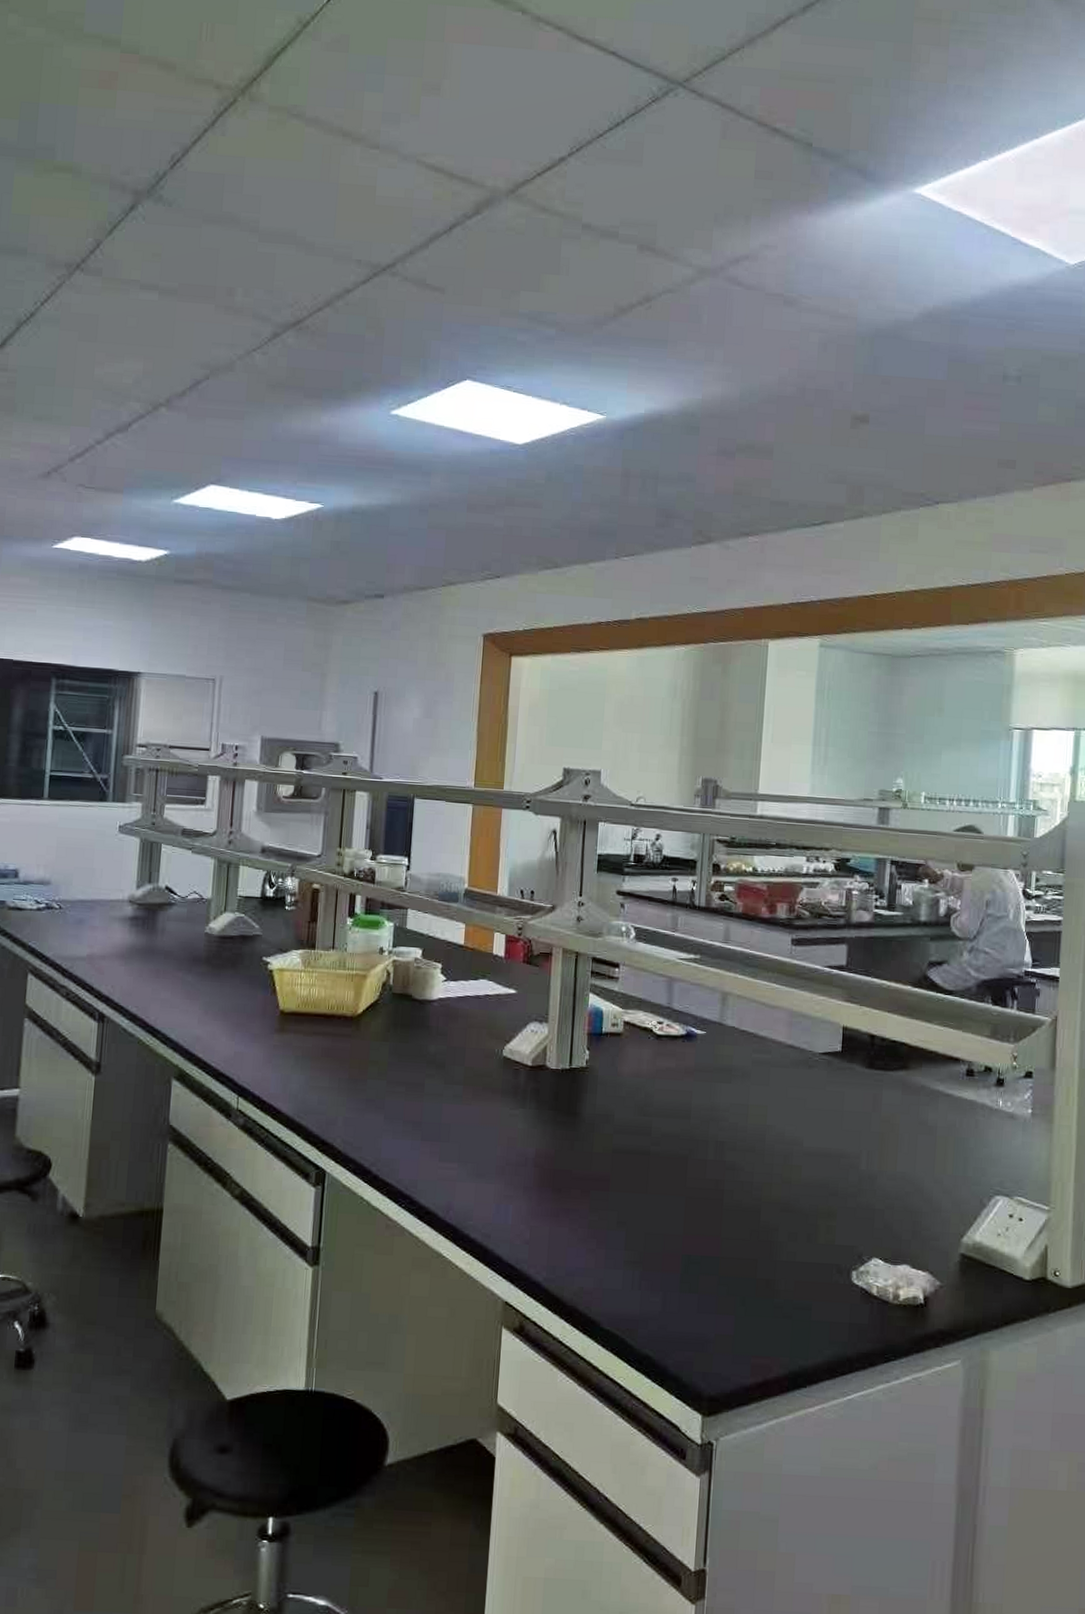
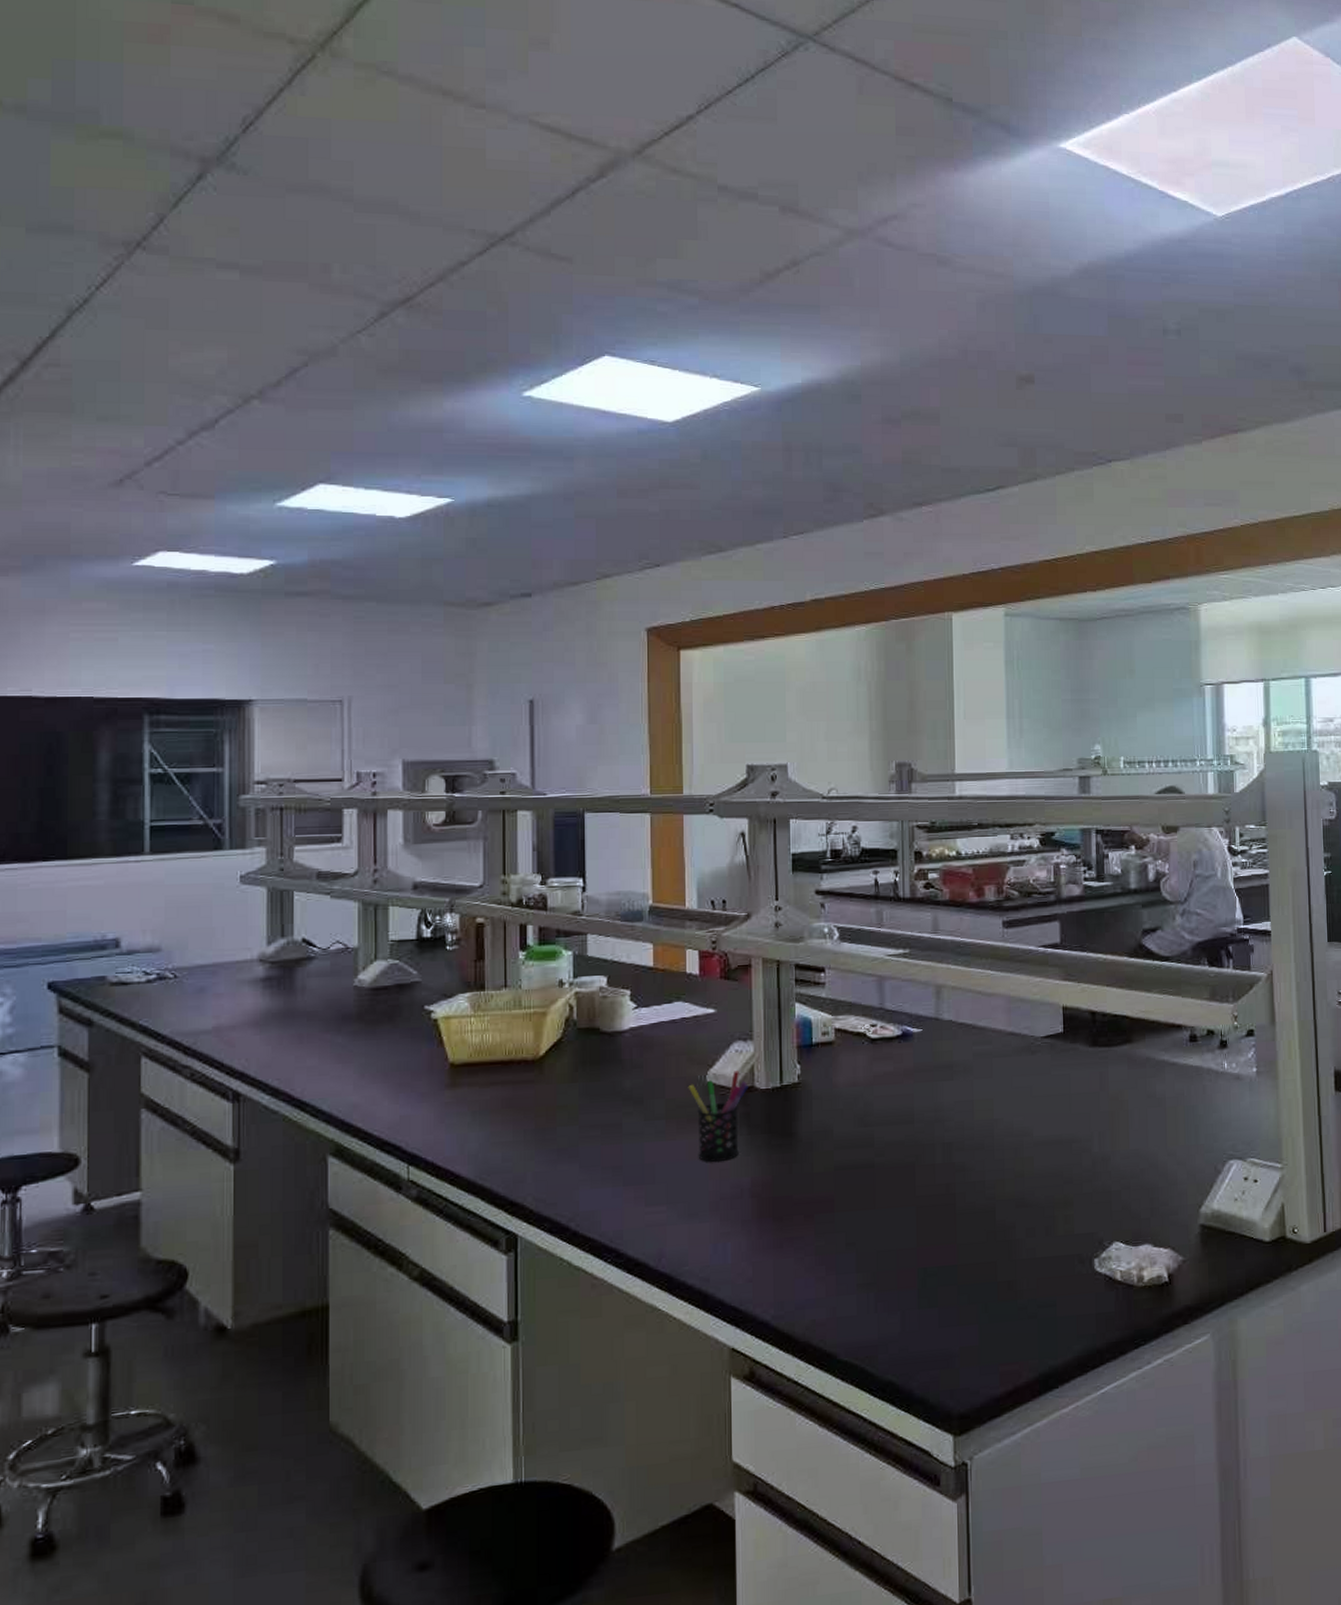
pen holder: none [485,1049,540,1131] -> present [688,1071,748,1162]

